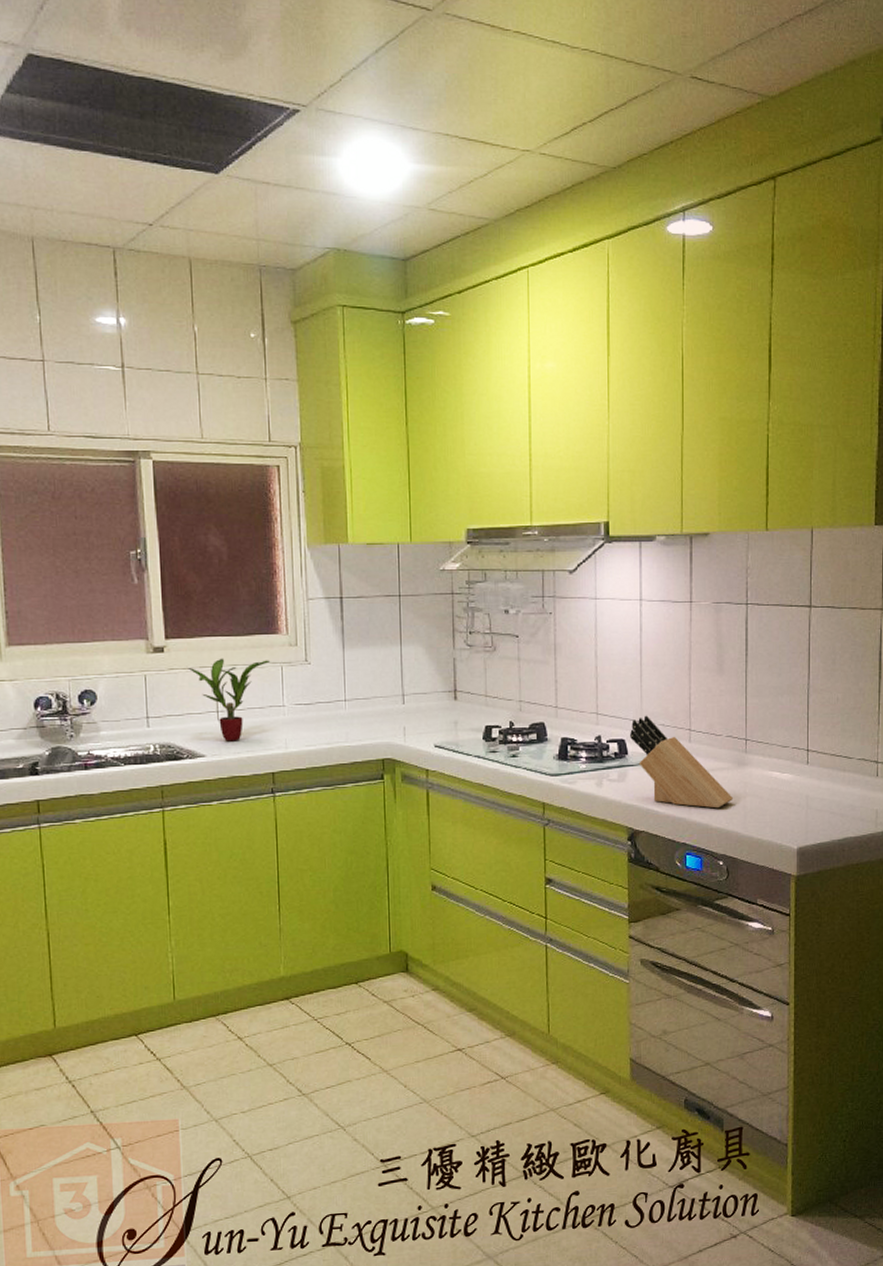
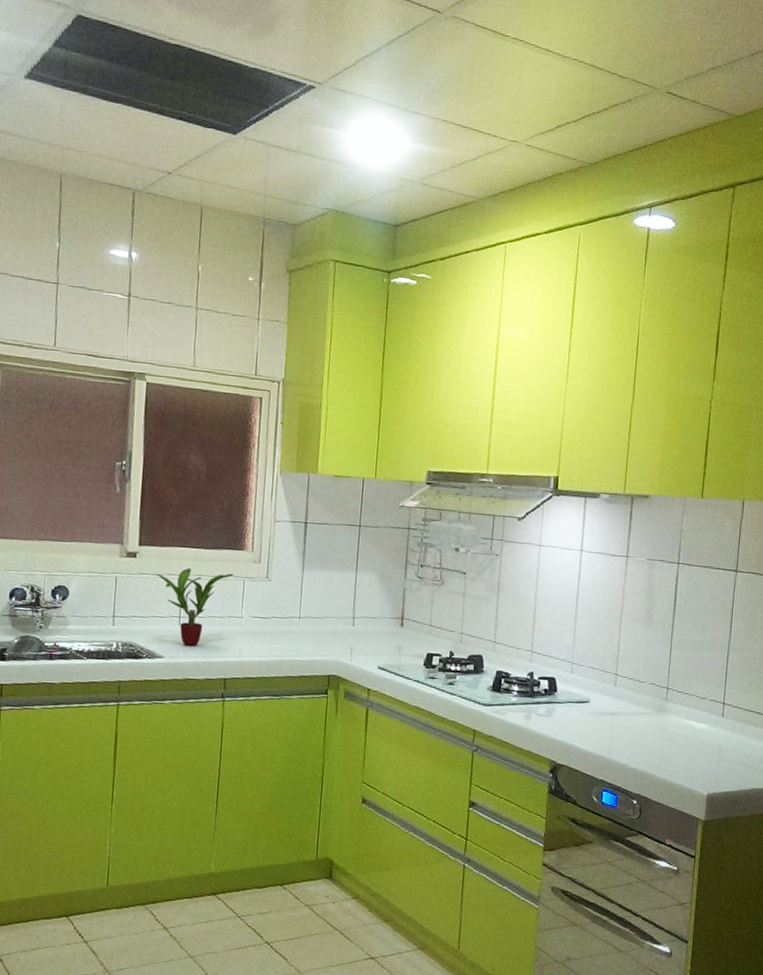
knife block: present [630,715,734,809] -> none [560,657,652,750]

